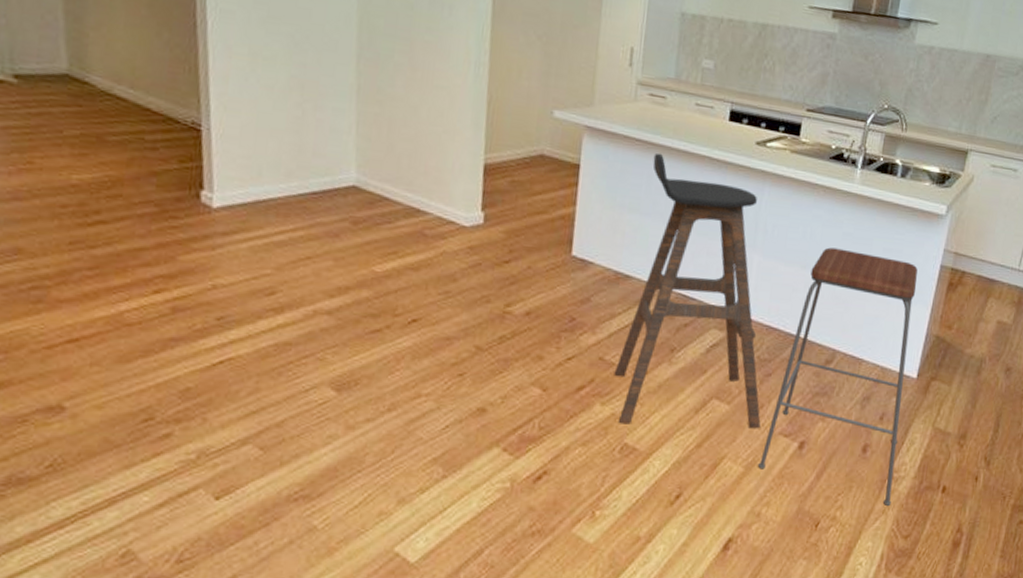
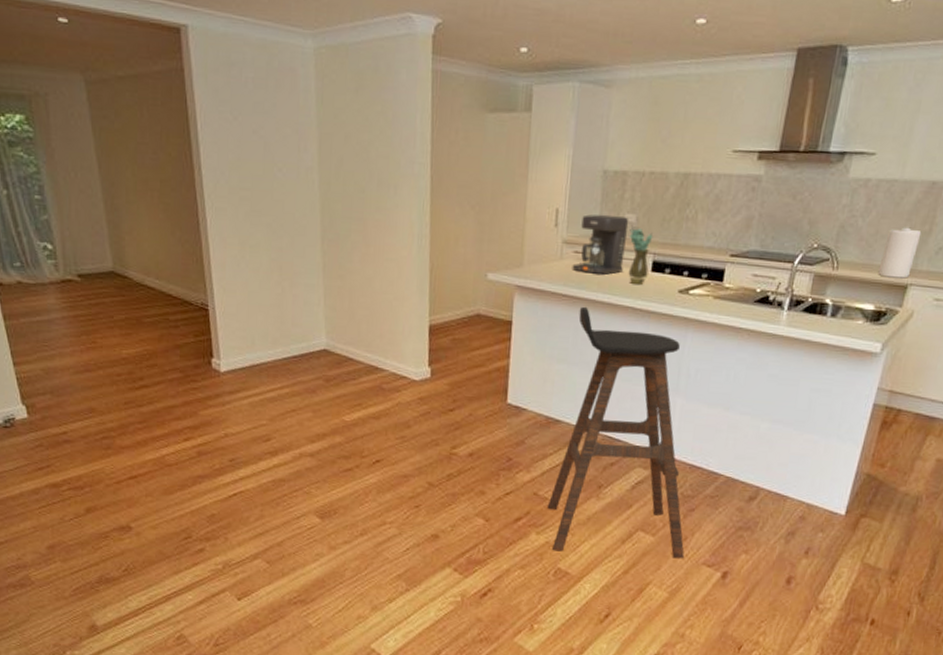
coffee maker: none [646,56,707,121] -> present [572,214,629,275]
vase: none [705,71,731,135] -> present [628,225,653,286]
bar stool: present [758,247,918,506] -> none [682,389,848,634]
paper towel holder: none [942,94,979,144] -> present [878,227,922,279]

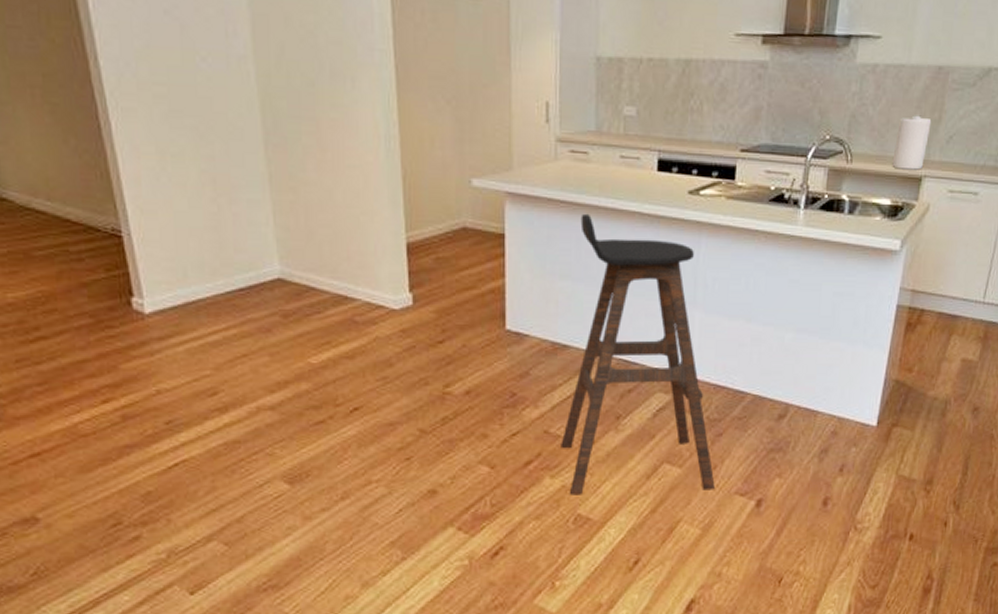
coffee maker: present [572,214,629,275] -> none [569,107,629,176]
vase: present [628,225,653,286] -> none [630,119,657,187]

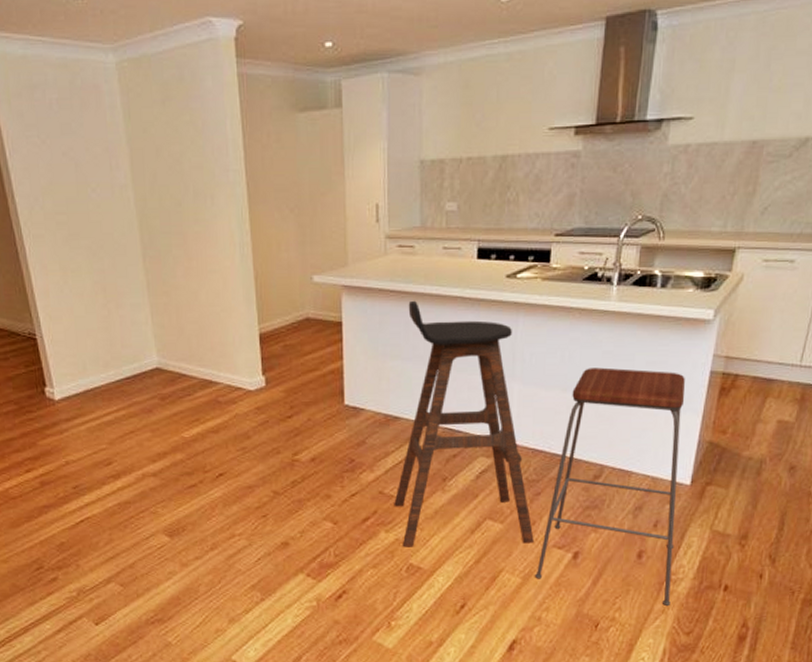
bar stool: none [716,297,872,557] -> present [535,367,685,606]
paper towel holder: present [892,115,932,170] -> none [705,190,746,243]

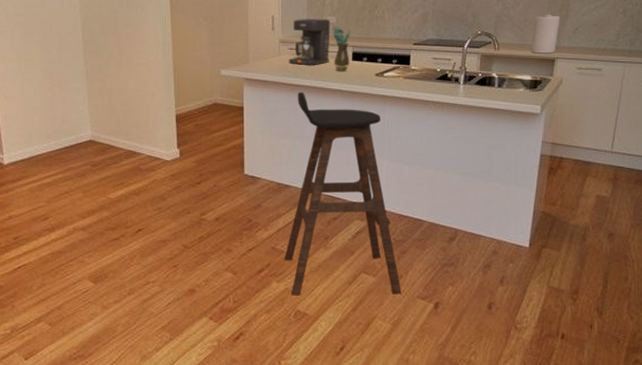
coffee maker: none [397,205,451,266] -> present [288,18,331,65]
vase: none [452,213,476,274] -> present [332,25,351,72]
bar stool: present [535,367,685,606] -> none [403,149,521,351]
paper towel holder: none [705,190,746,243] -> present [531,14,560,54]

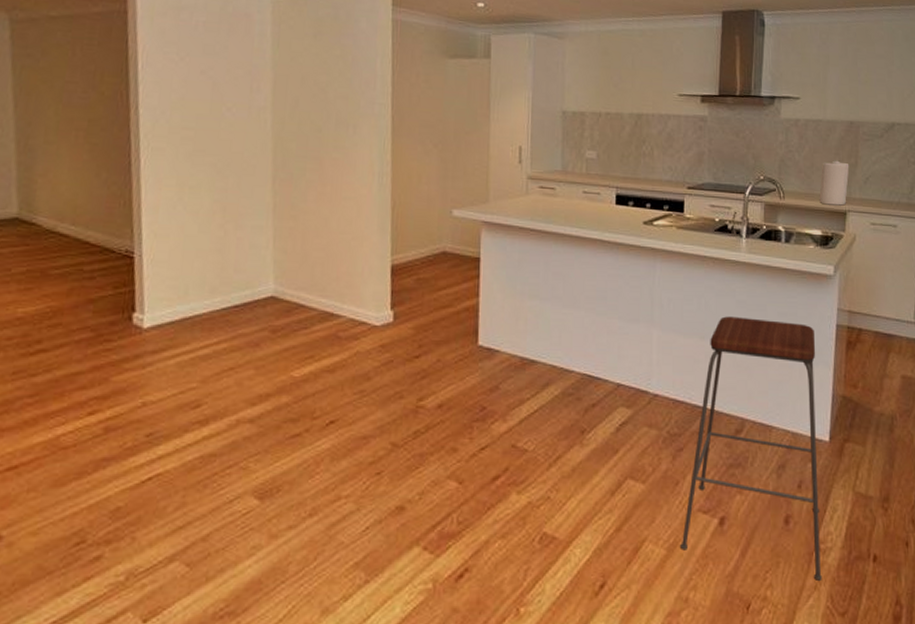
bar stool: present [284,91,401,296] -> none [527,240,678,513]
coffee maker: present [288,18,331,65] -> none [538,151,590,208]
vase: present [332,25,351,72] -> none [591,161,614,218]
bar stool: none [403,149,521,351] -> present [680,316,822,581]

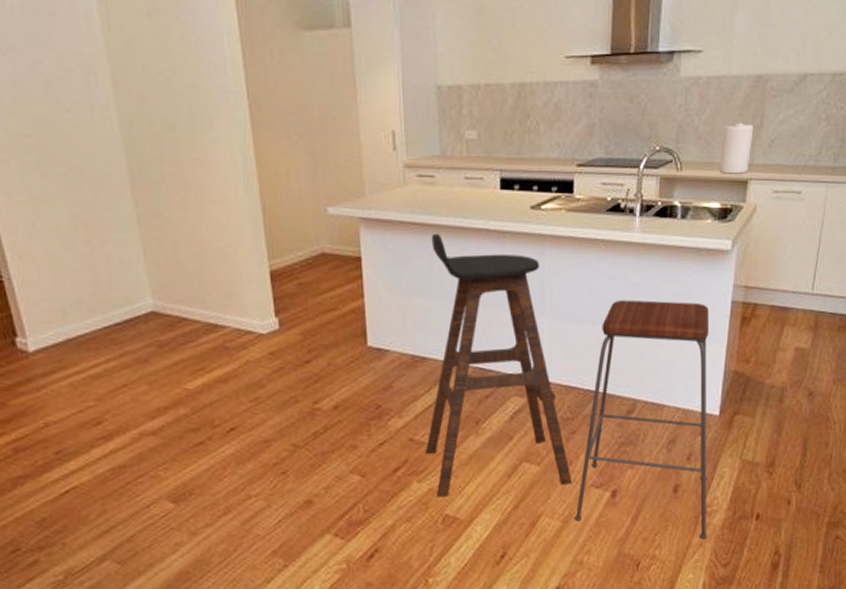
bar stool: none [527,240,678,513] -> present [425,233,572,498]

